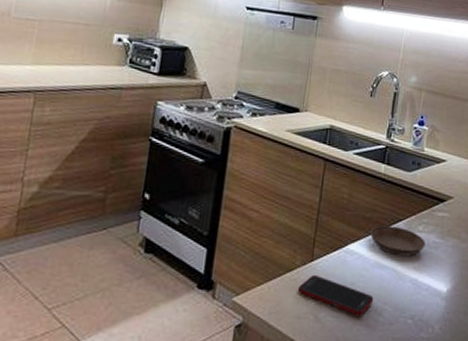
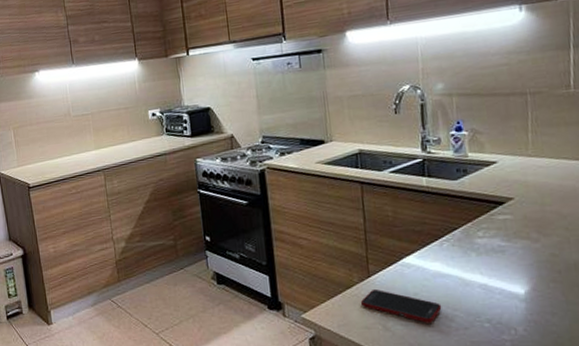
saucer: present [369,225,425,257] -> none [423,235,490,264]

